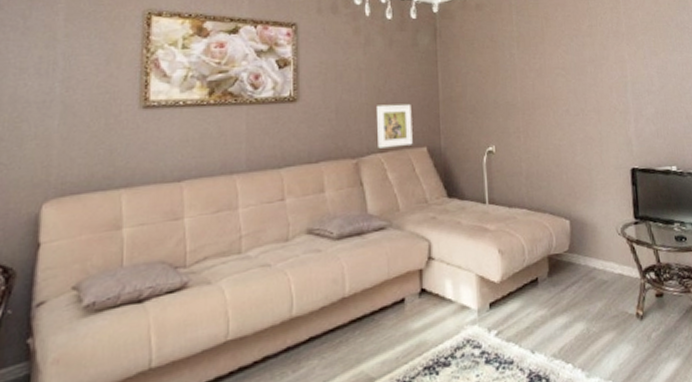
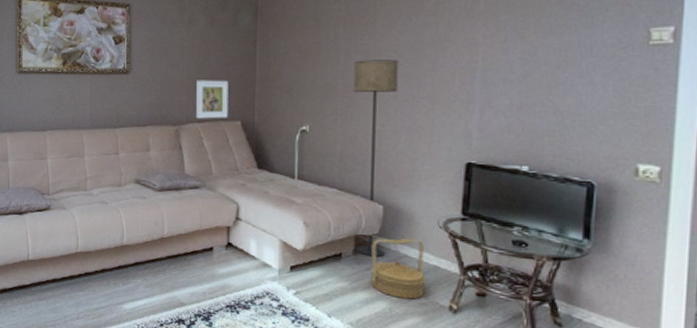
floor lamp: none [529,76,576,276] -> present [353,60,399,257]
basket: none [564,249,614,316] -> present [370,238,426,299]

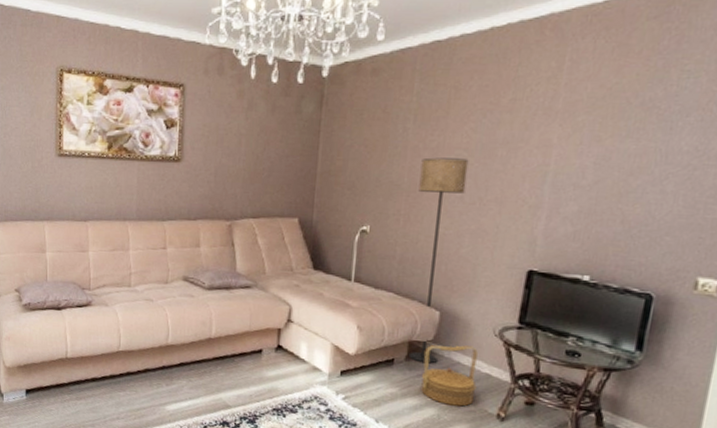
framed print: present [195,80,229,119] -> none [251,172,288,215]

